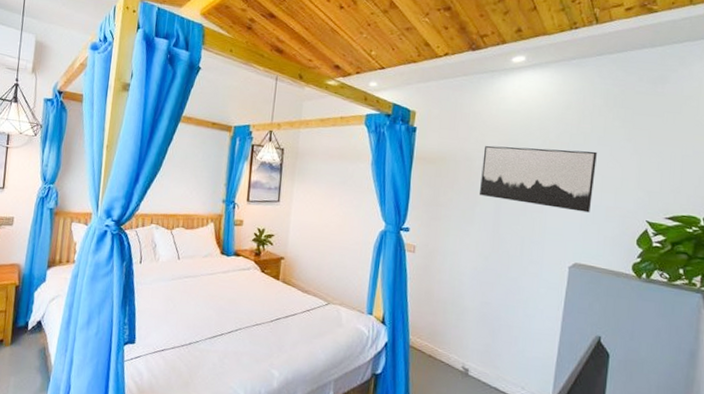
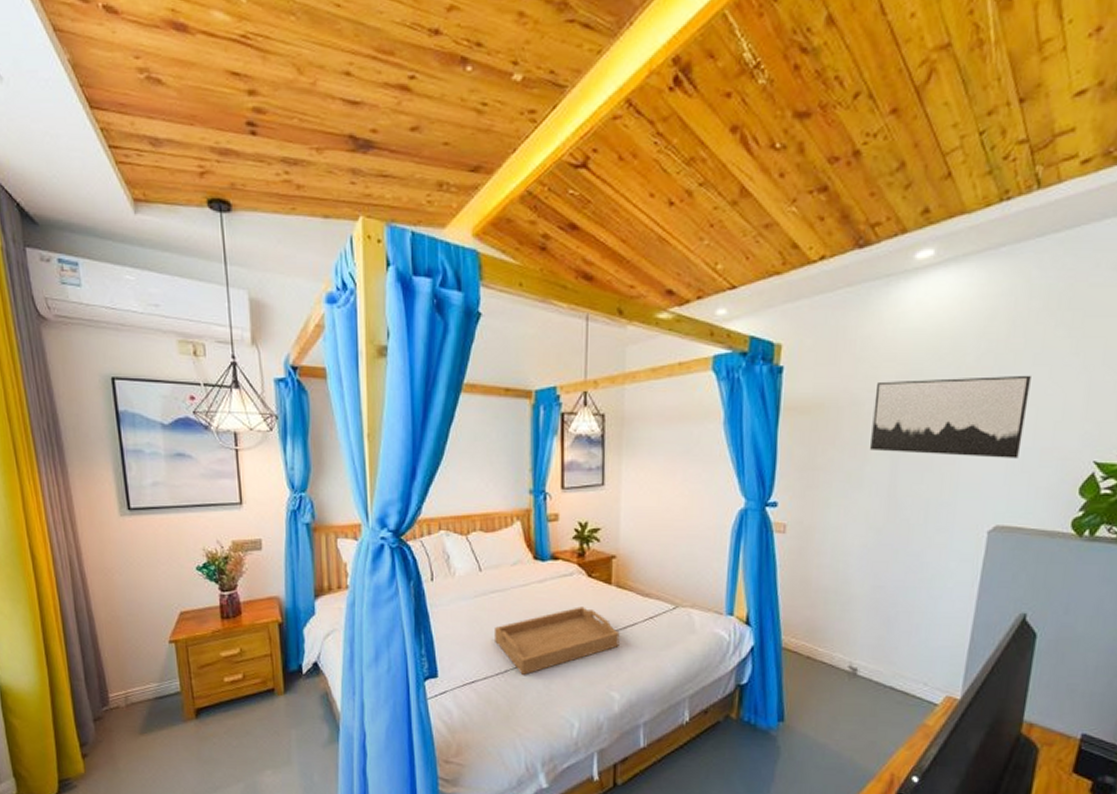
serving tray: none [184,295,283,348] -> present [495,607,620,675]

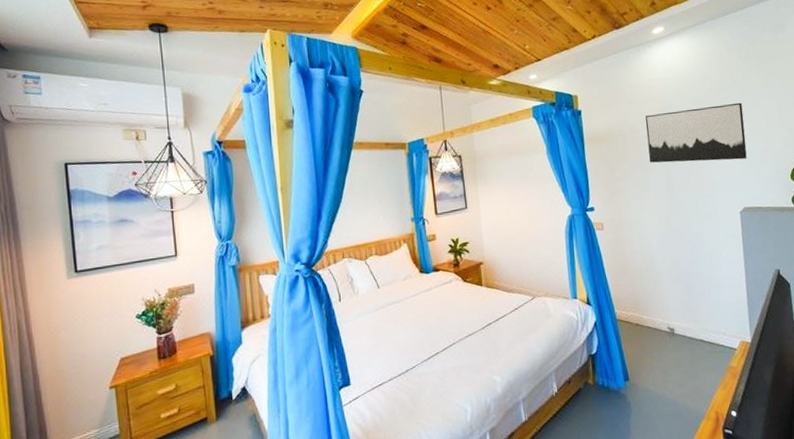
serving tray: present [495,607,620,675] -> none [394,307,495,372]

